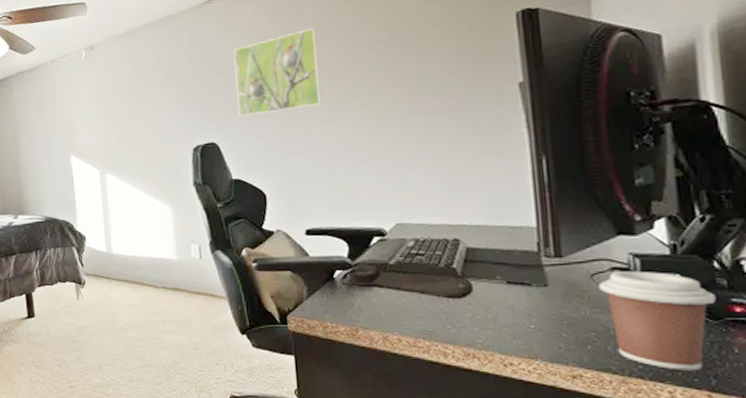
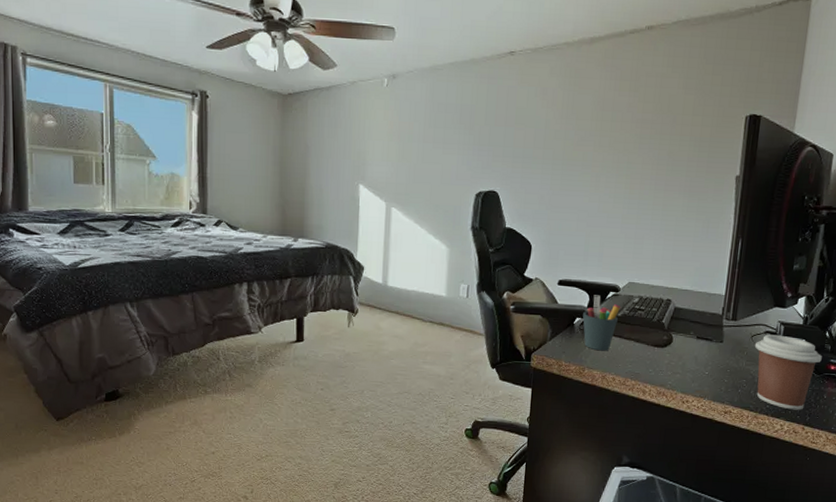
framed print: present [233,28,322,117] -> none [520,98,597,171]
pen holder: none [343,242,391,307] -> present [583,295,620,351]

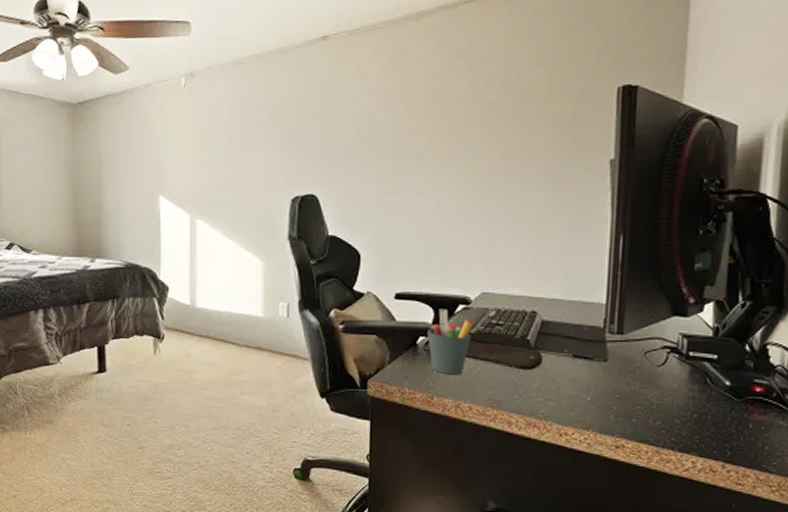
coffee cup: present [754,334,822,410] -> none [649,350,742,444]

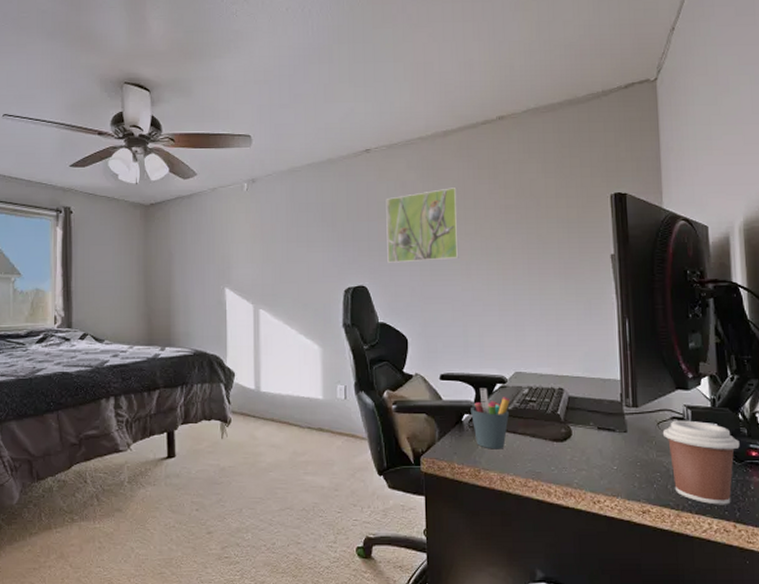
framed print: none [342,81,428,169] -> present [386,188,459,263]
coffee cup: none [649,350,742,444] -> present [662,420,740,505]

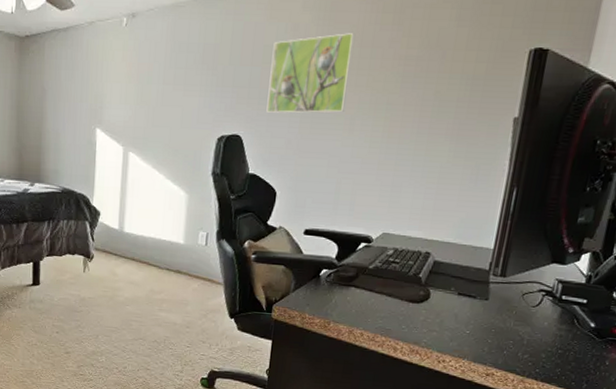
pen holder: present [471,388,510,450] -> none [330,245,372,305]
coffee cup: present [662,420,740,505] -> none [525,293,607,376]

